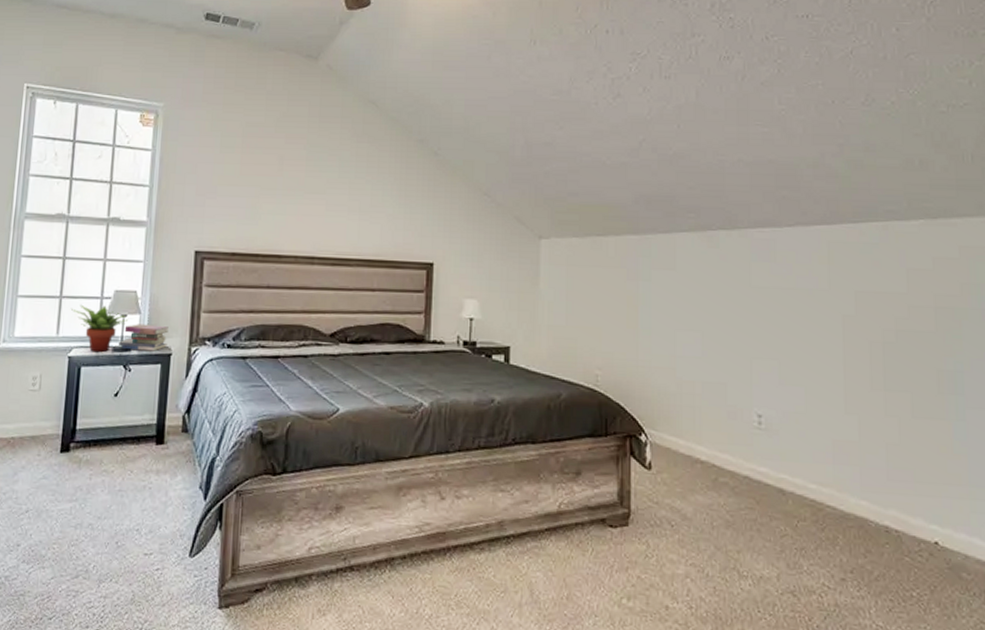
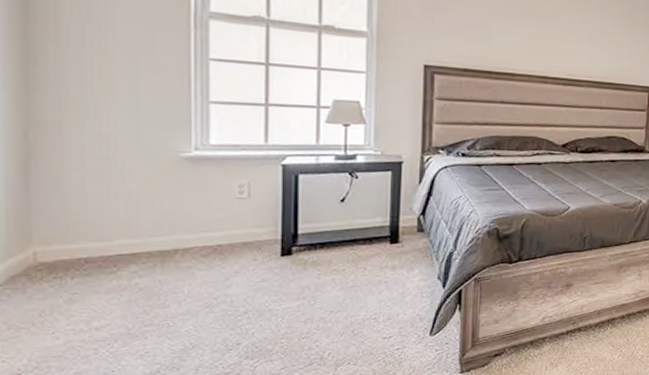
succulent plant: present [70,304,129,352] -> none [280,112,352,161]
books: present [118,324,169,352] -> none [341,133,398,160]

